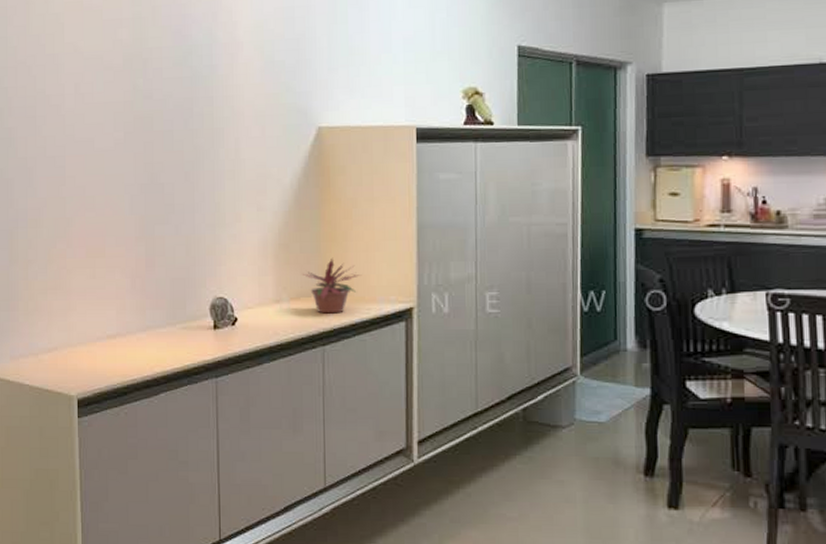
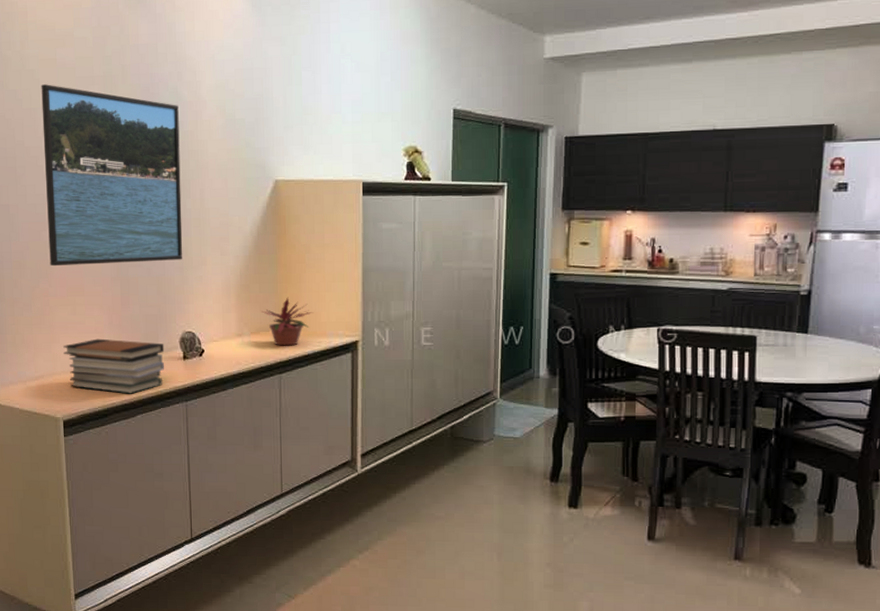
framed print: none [65,28,215,225] -> present [41,84,183,267]
book stack: none [80,305,193,369] -> present [63,338,165,394]

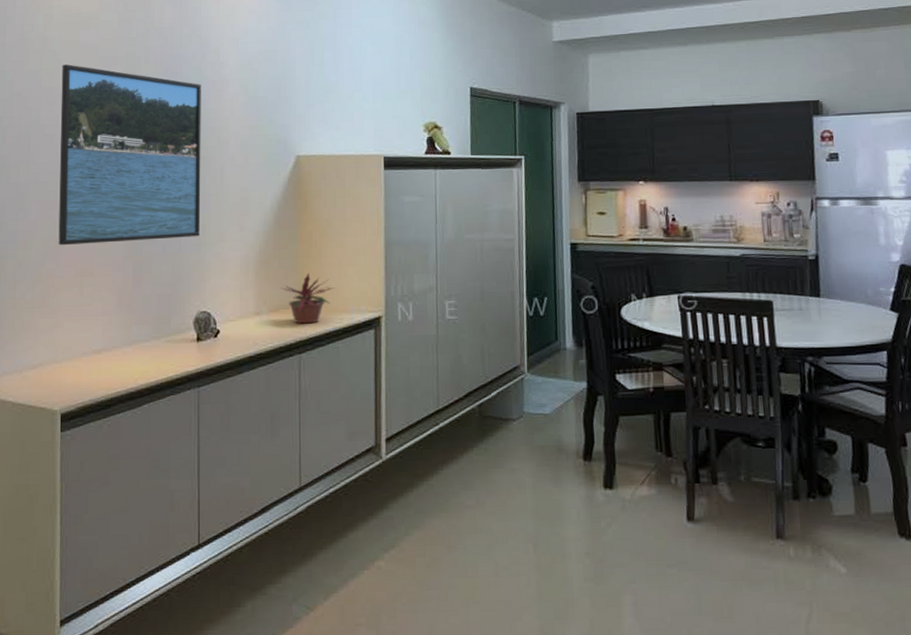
book stack: present [63,338,165,394] -> none [66,321,177,381]

